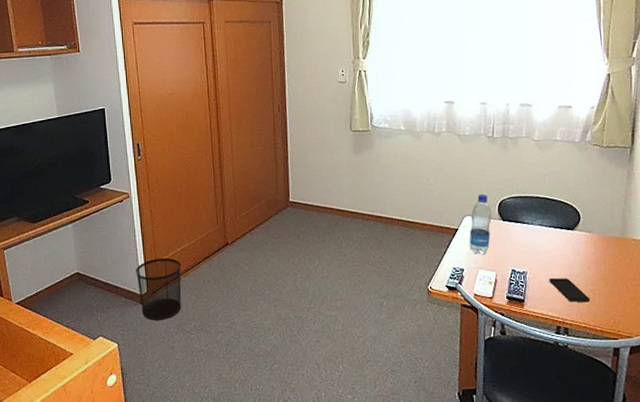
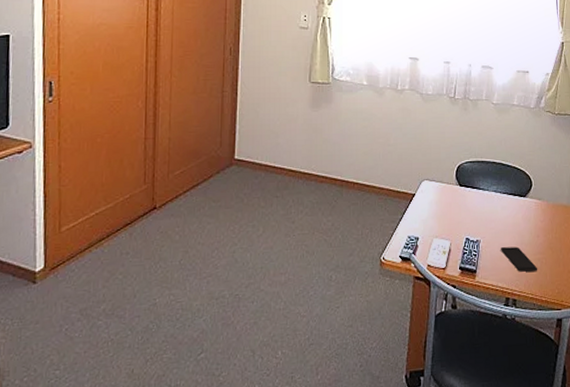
waste bin: present [136,257,182,320] -> none [31,224,93,304]
bottle: present [469,194,492,255] -> none [425,157,450,222]

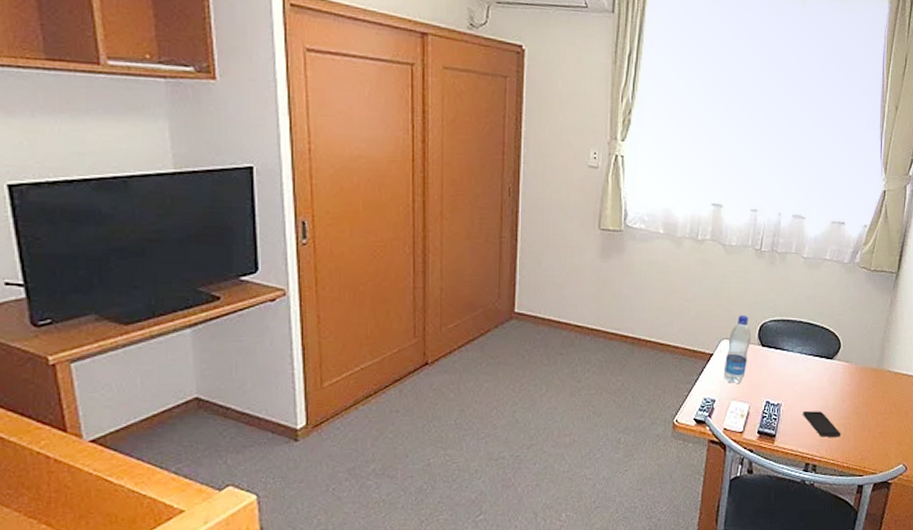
bottle: none [425,157,450,222] -> present [723,315,752,384]

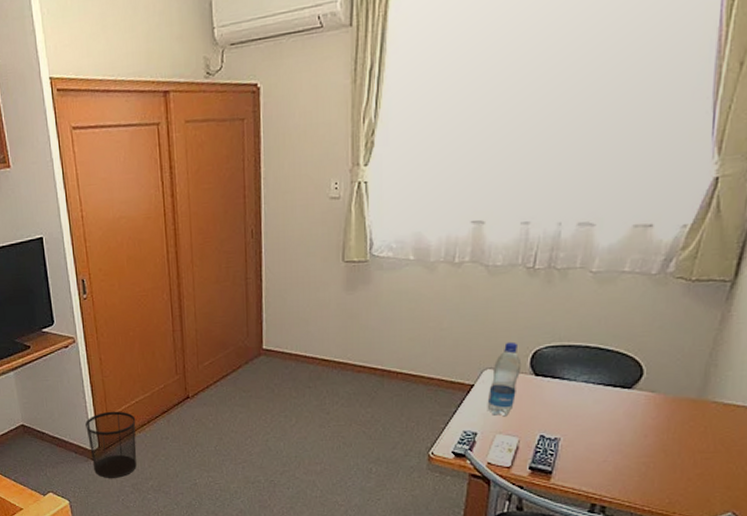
waste bin: none [290,379,359,463] -> present [85,411,137,478]
mobile phone: present [803,411,841,437] -> none [589,447,642,476]

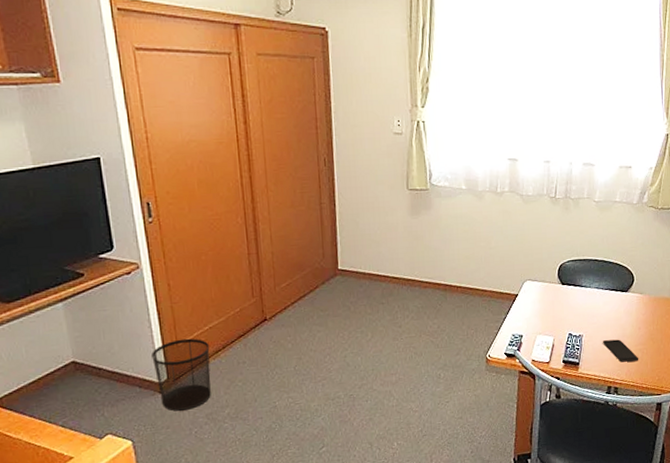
bottle: present [487,341,522,417] -> none [528,257,552,320]
mobile phone: none [589,447,642,476] -> present [603,339,639,362]

